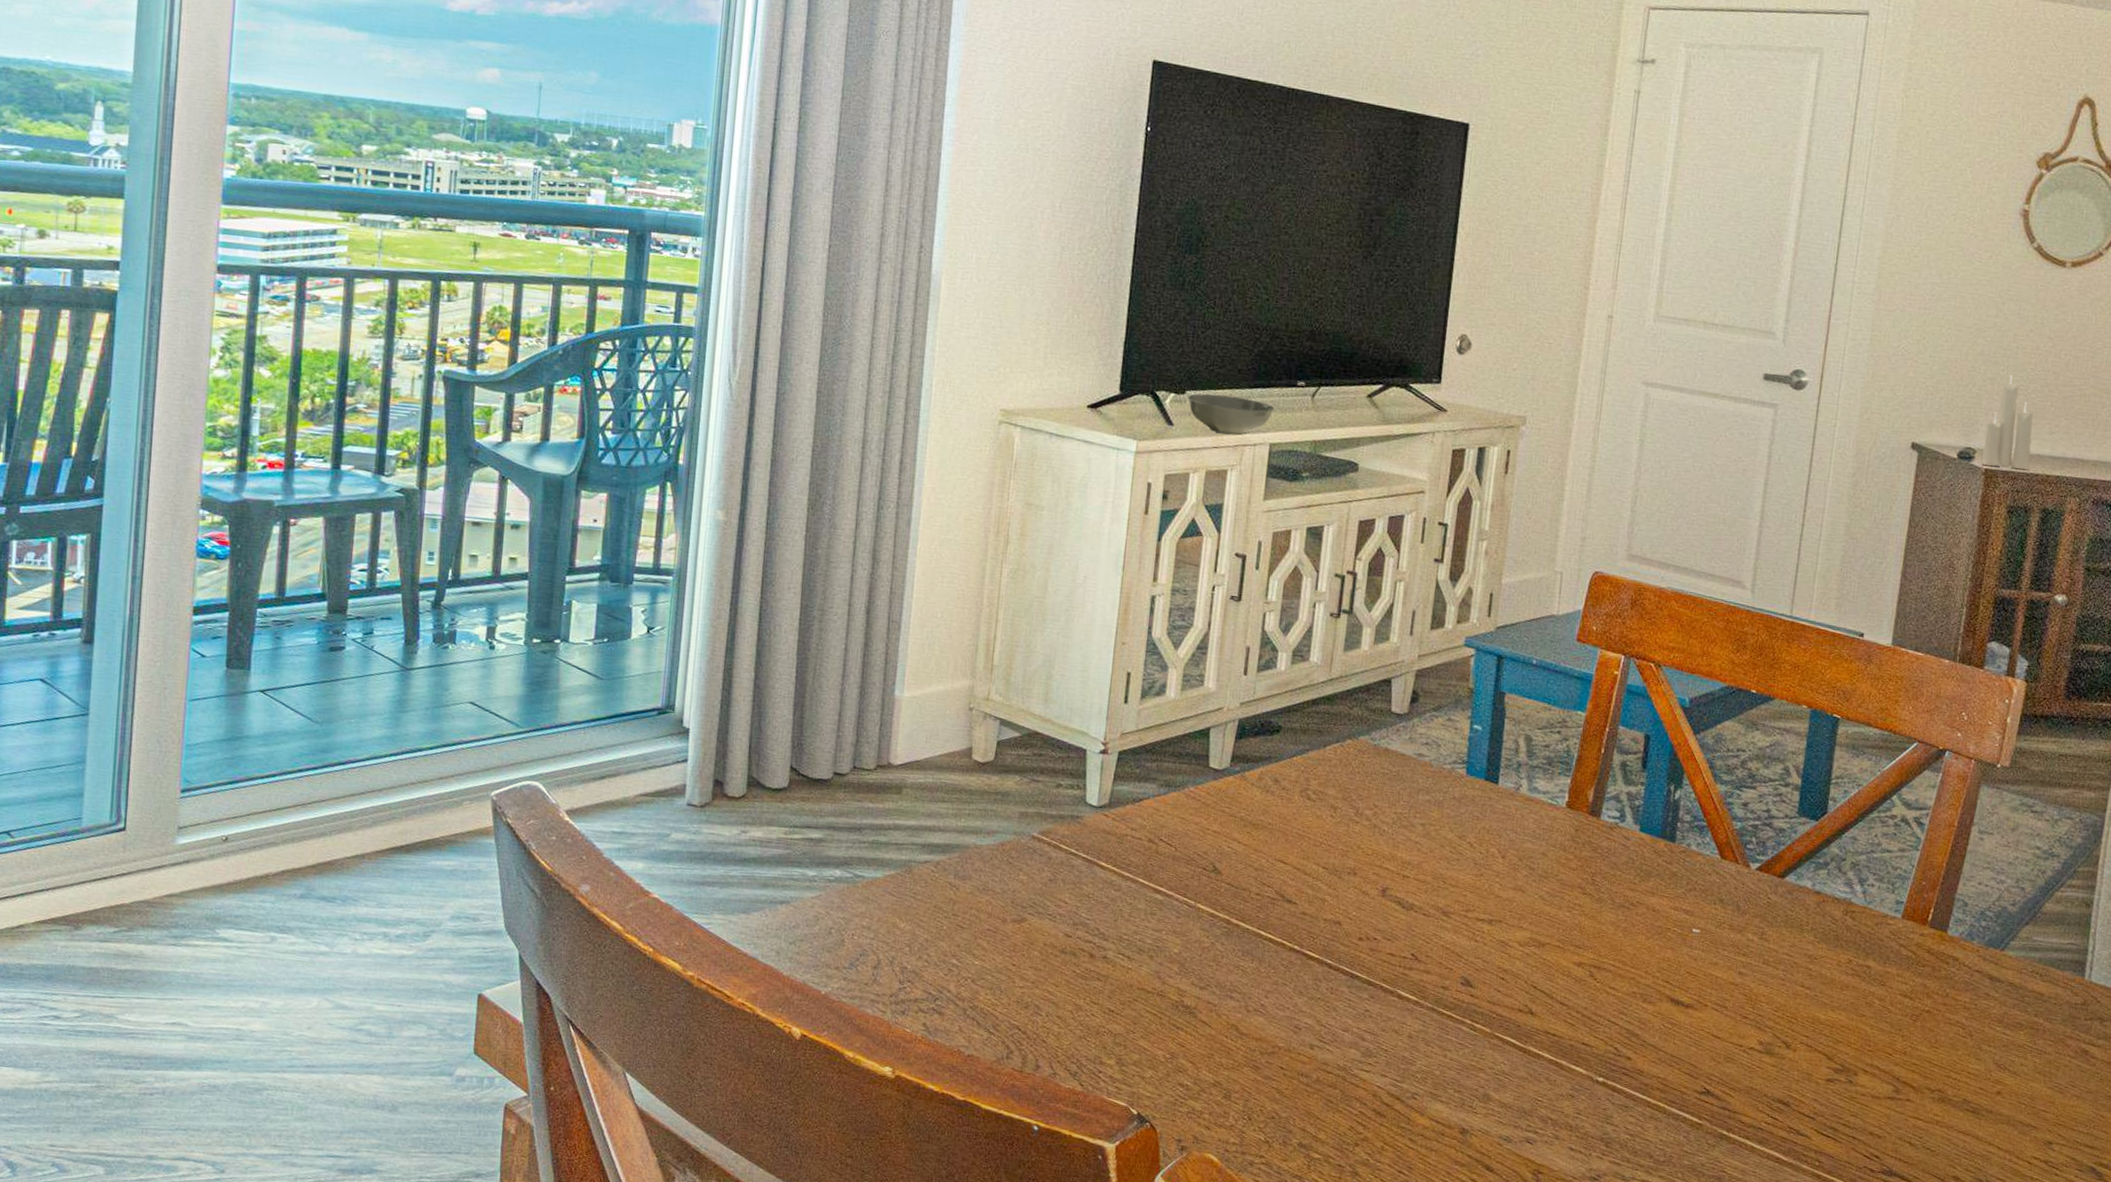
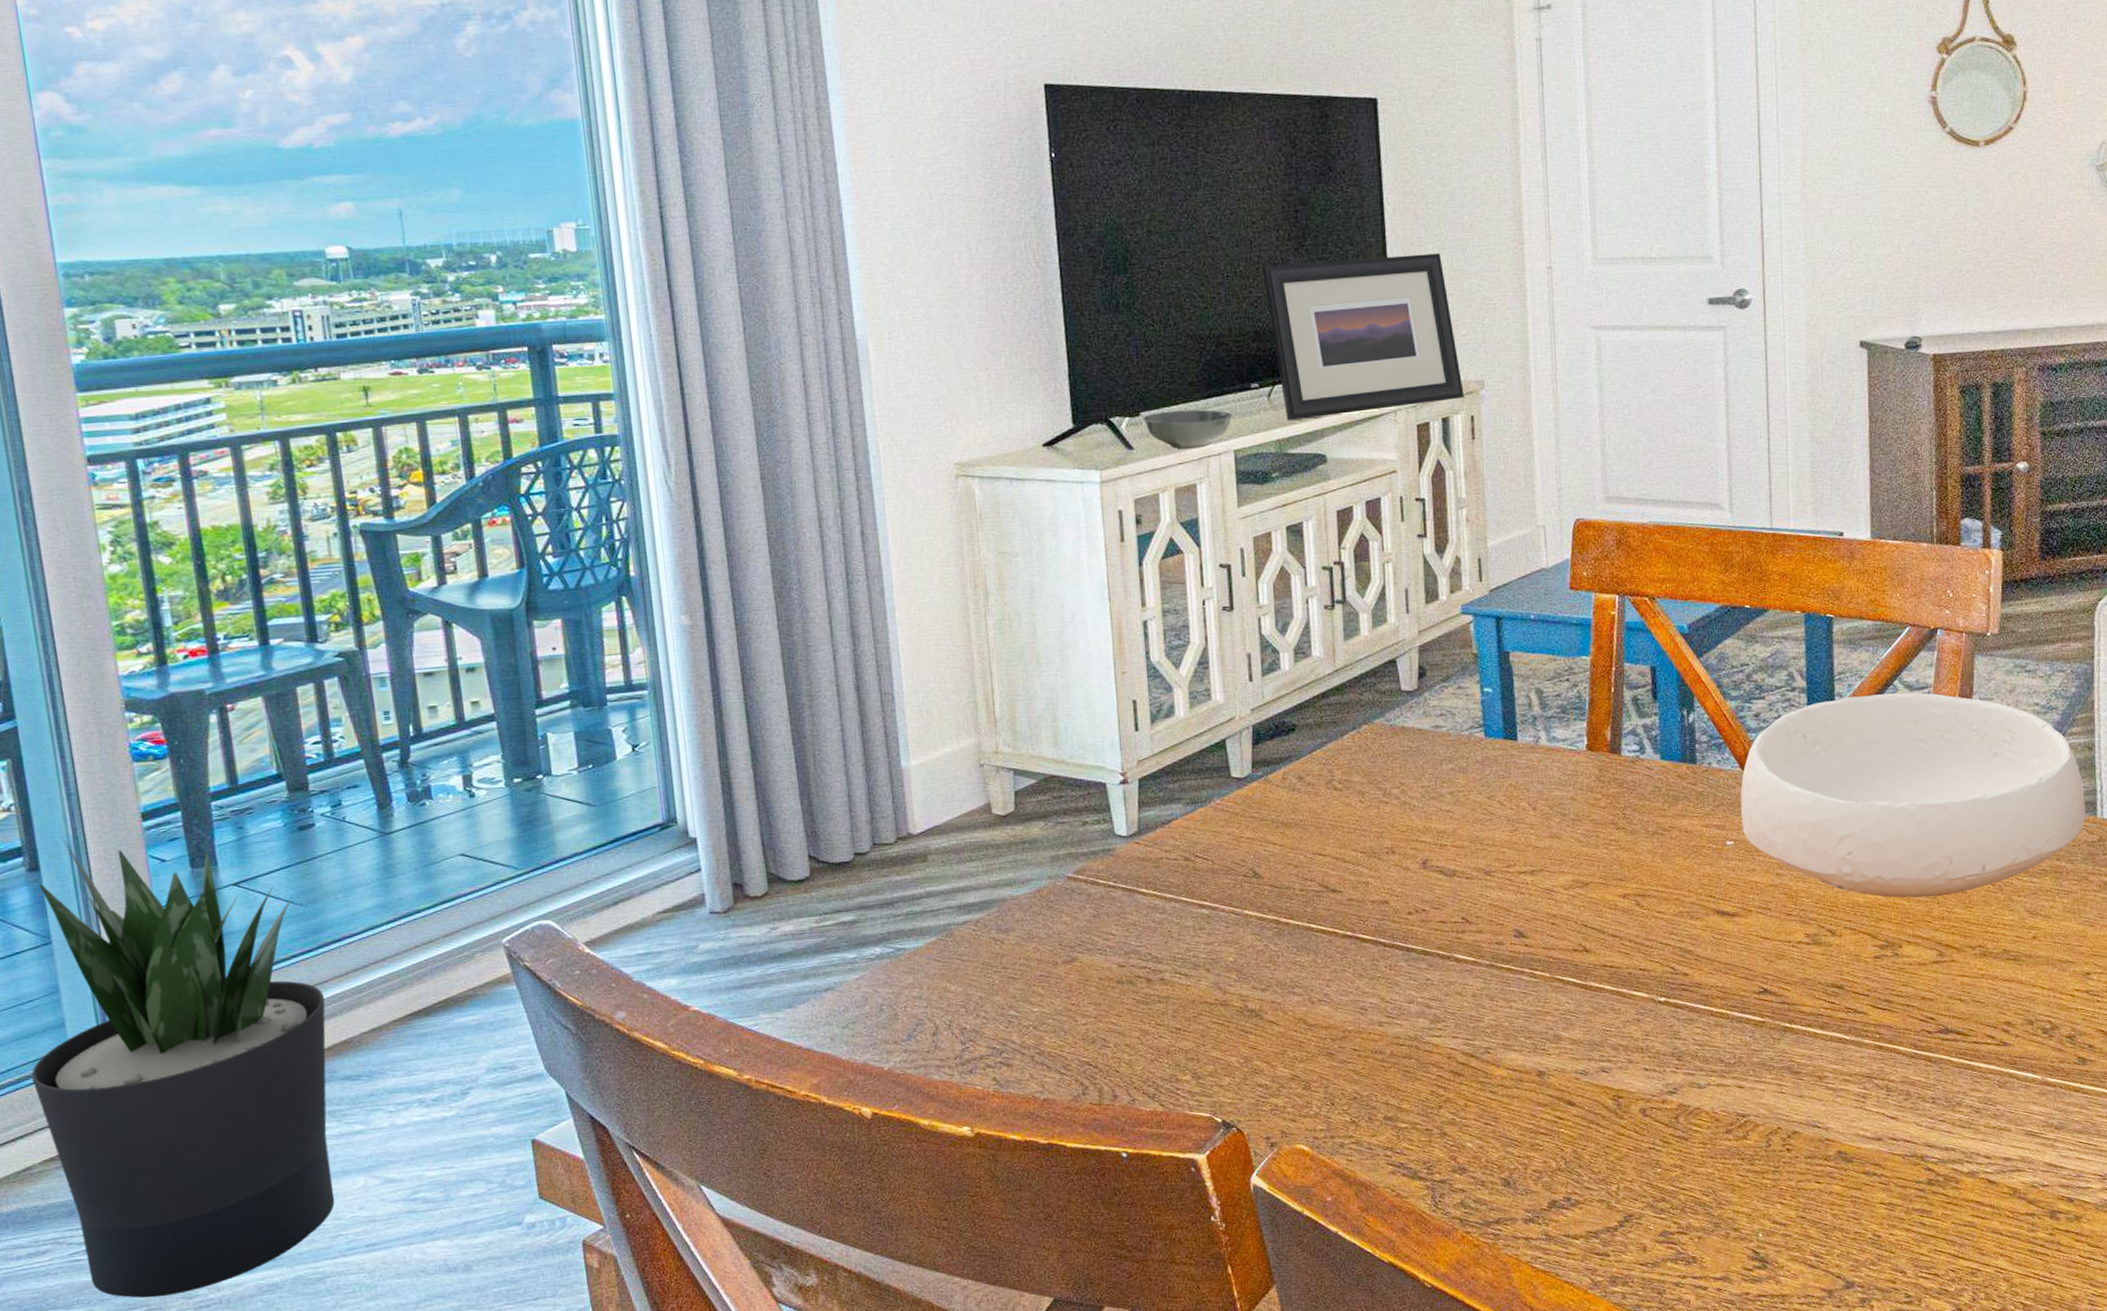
planter: none [43,618,319,1077] -> present [31,838,335,1298]
picture frame: none [1326,268,1505,432] -> present [1262,253,1464,421]
bowl: none [1711,802,2075,1030] -> present [1740,693,2086,898]
candle: present [1980,375,2034,470] -> none [1927,260,1974,351]

